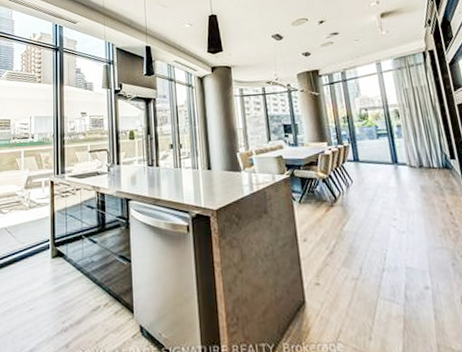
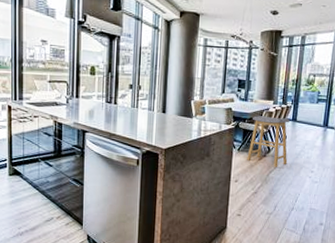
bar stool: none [307,159,362,219] -> present [247,115,290,167]

